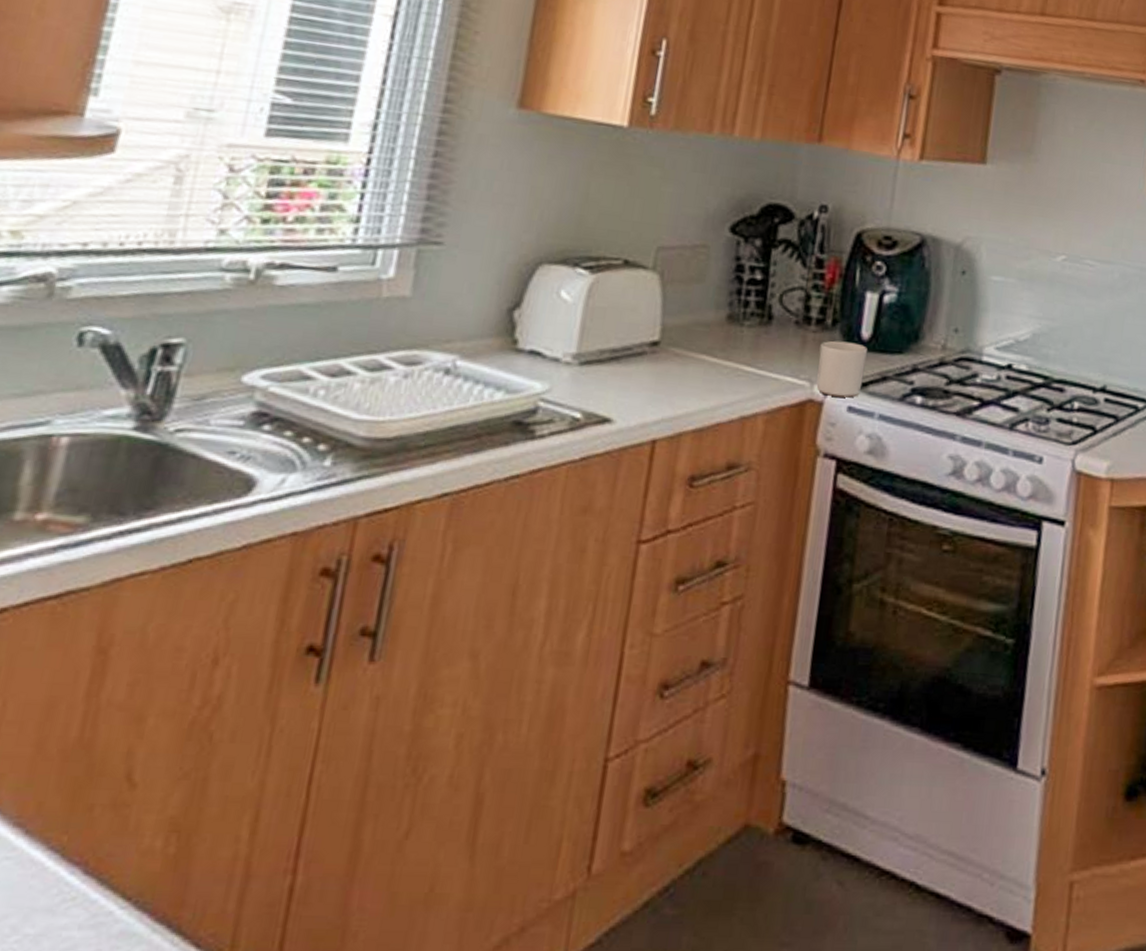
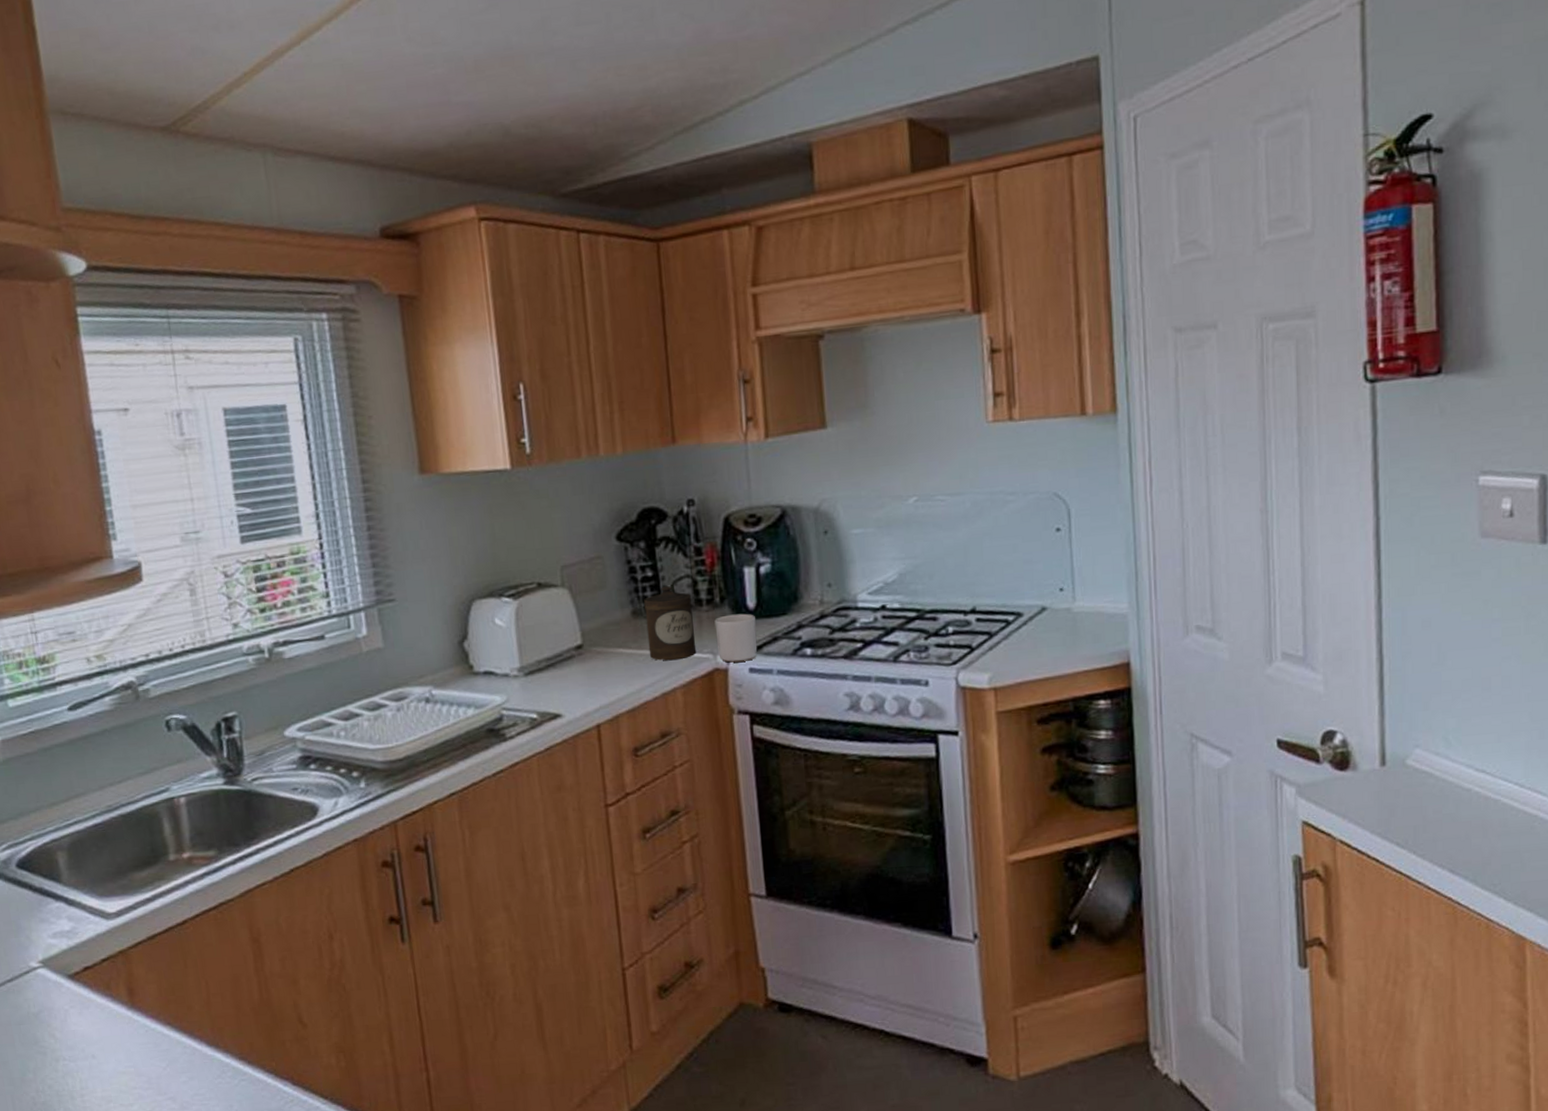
canister: none [736,293,800,381] -> present [644,585,697,661]

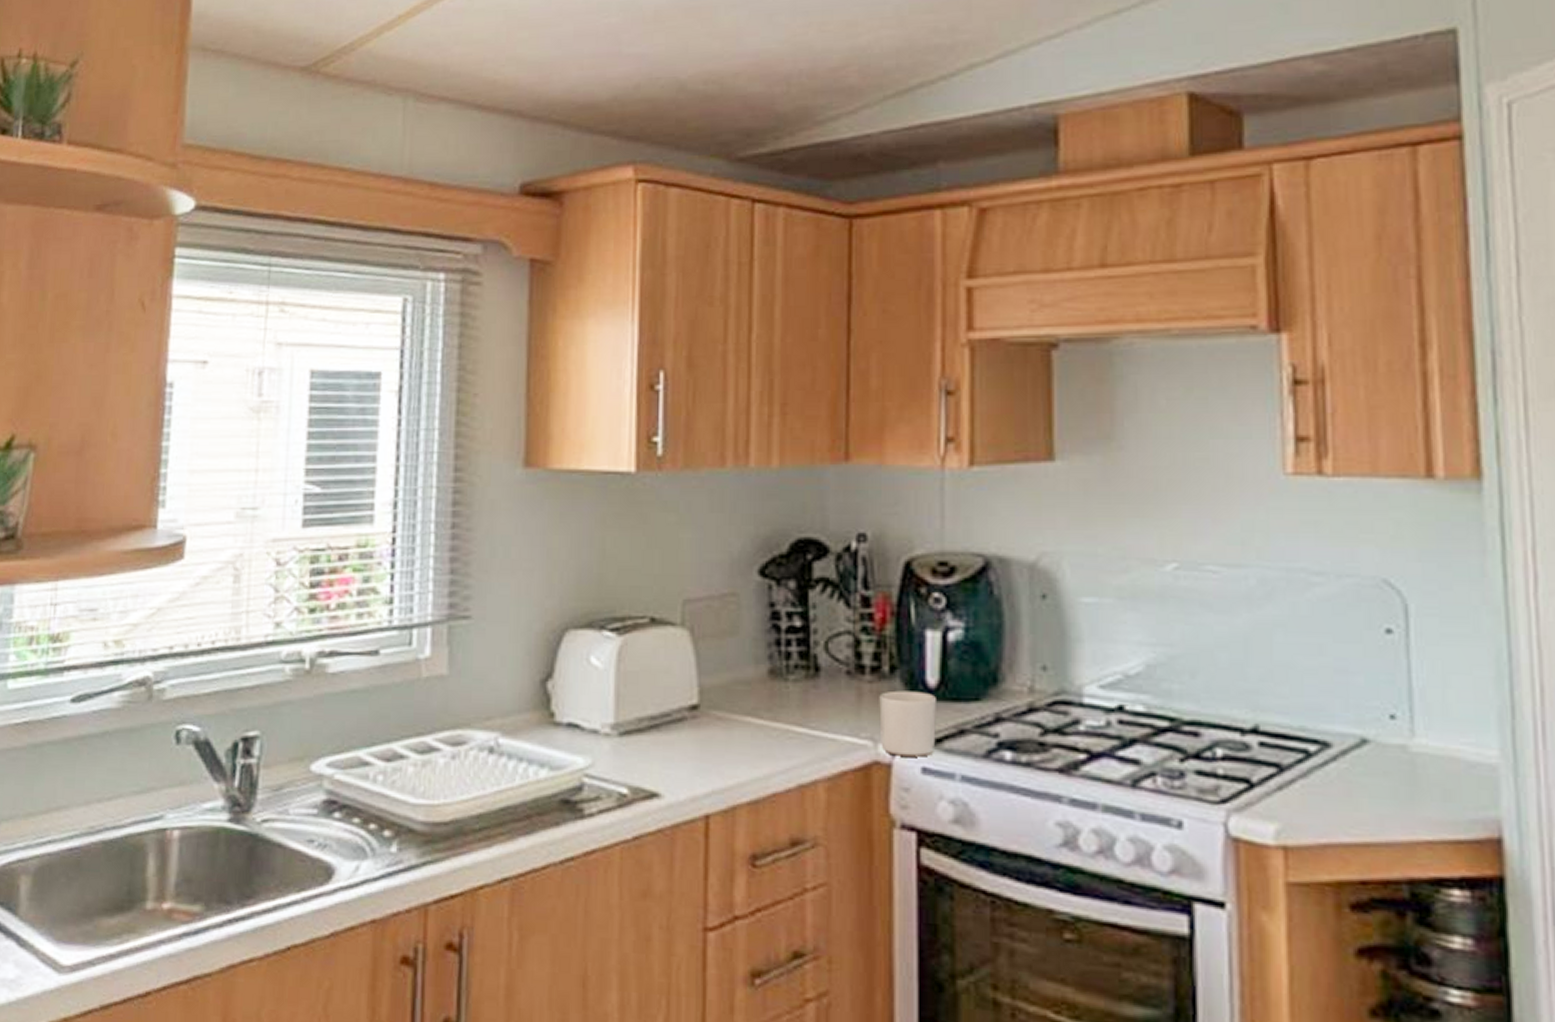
canister: present [644,585,697,661] -> none [786,641,851,742]

